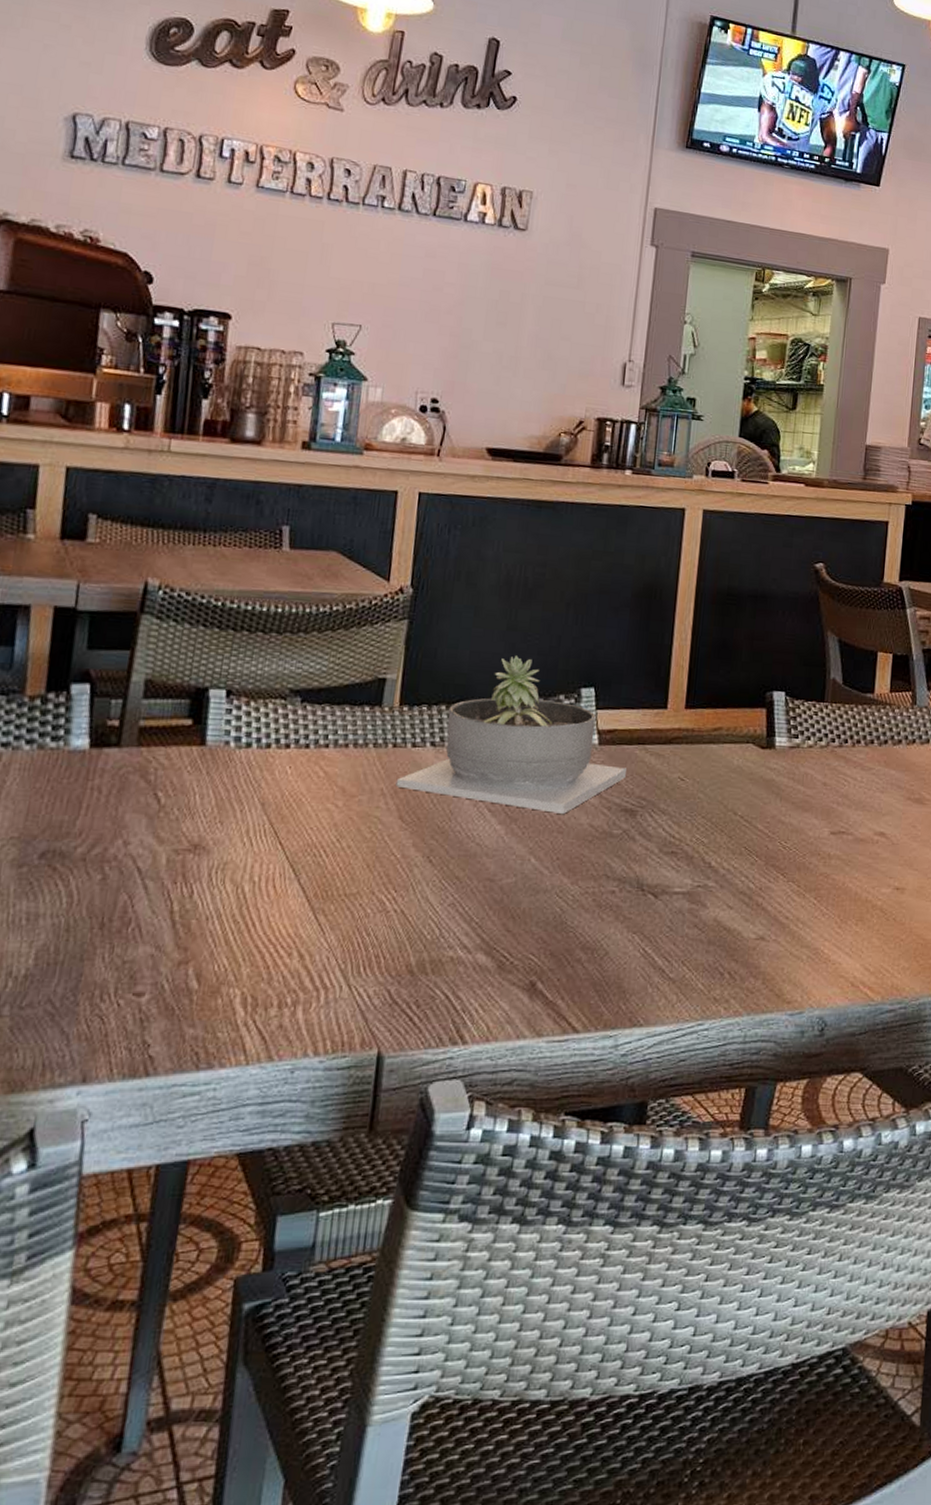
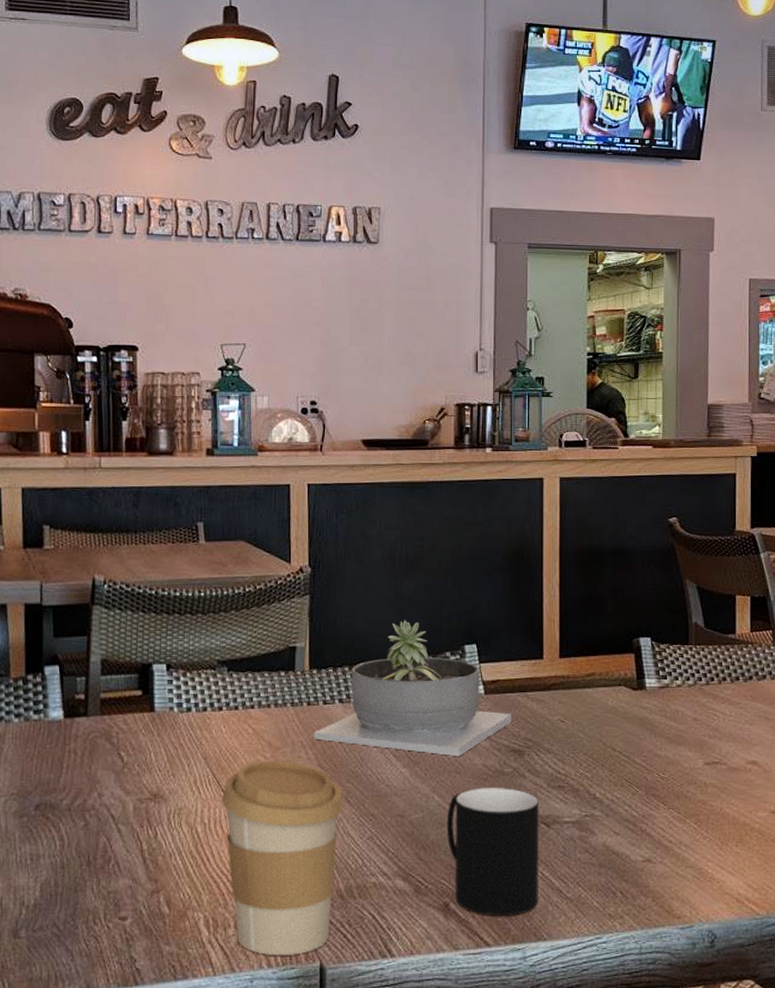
coffee cup: none [278,809,425,1042] -> present [222,760,344,956]
cup: none [541,850,648,999] -> present [446,788,540,917]

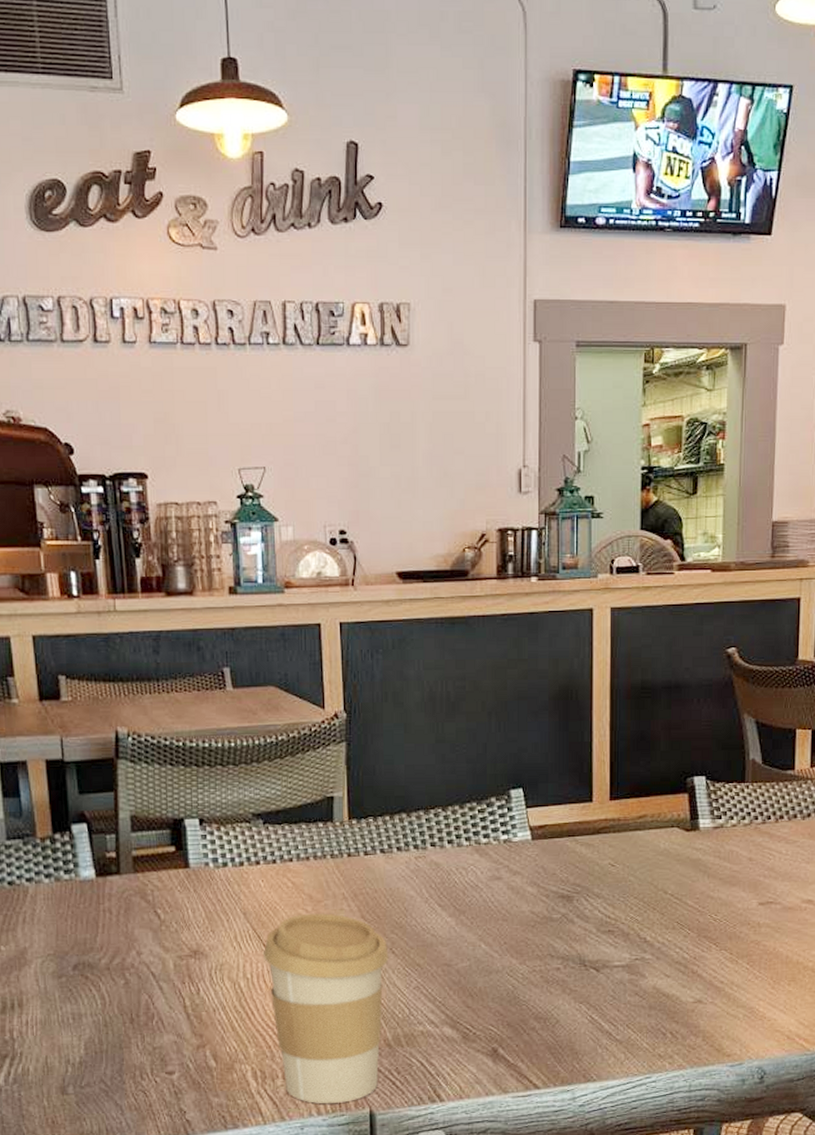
succulent planter: present [313,620,511,757] -> none [355,765,559,905]
cup: present [446,788,540,917] -> none [494,934,589,1060]

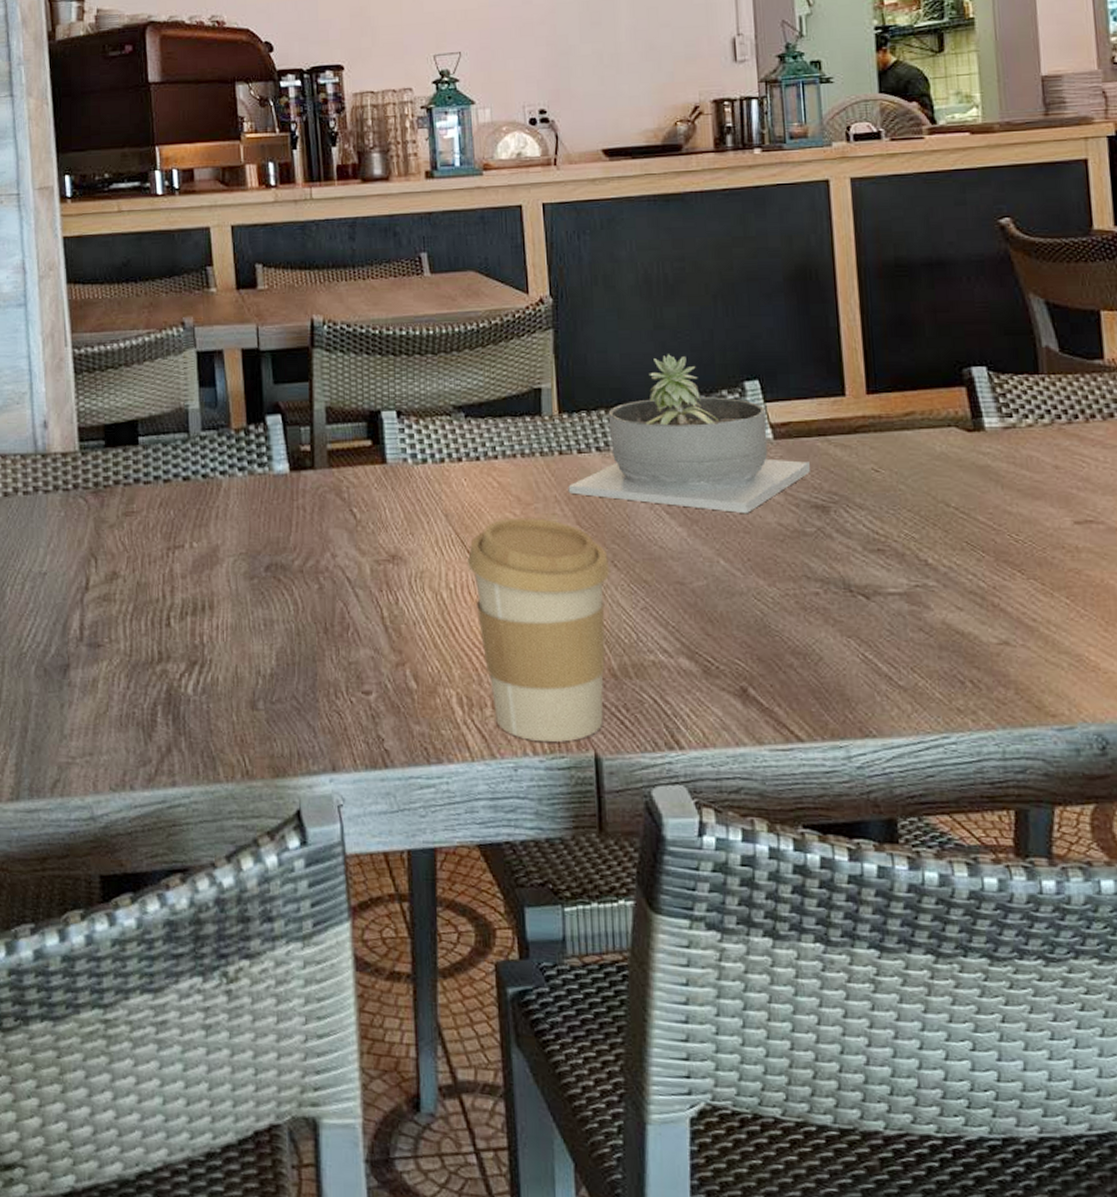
succulent planter: none [355,765,559,905] -> present [568,354,810,514]

